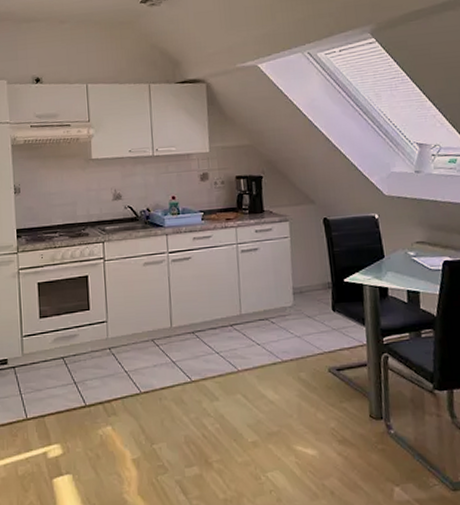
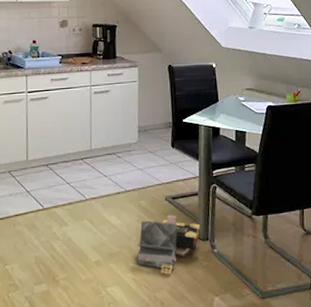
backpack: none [298,389,373,459] -> present [136,215,201,275]

